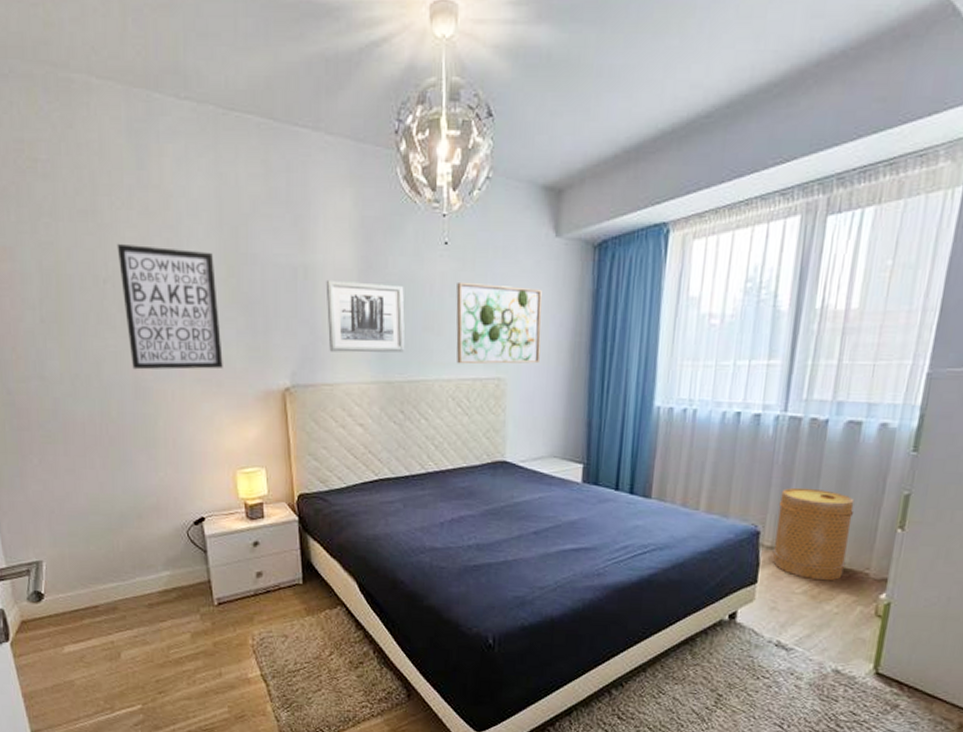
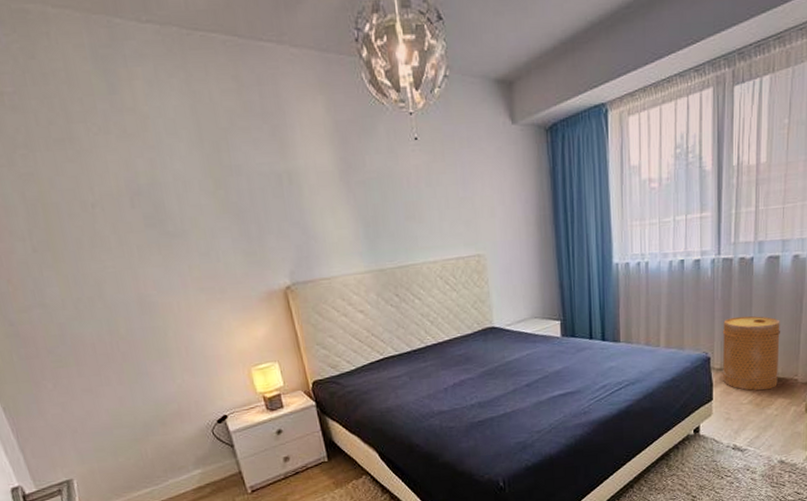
wall art: present [117,243,223,370] -> none [99,167,224,287]
wall art: present [326,279,405,353] -> none [310,181,392,249]
wall art: present [456,281,542,364] -> none [430,172,512,247]

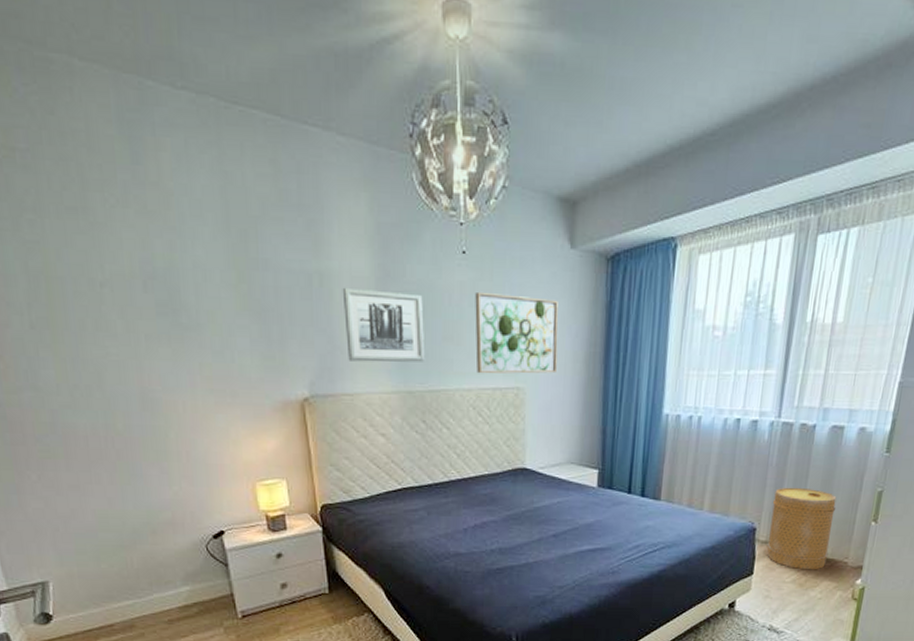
wall art: none [310,181,392,249] -> present [342,287,425,362]
wall art: none [430,172,512,247] -> present [475,291,558,374]

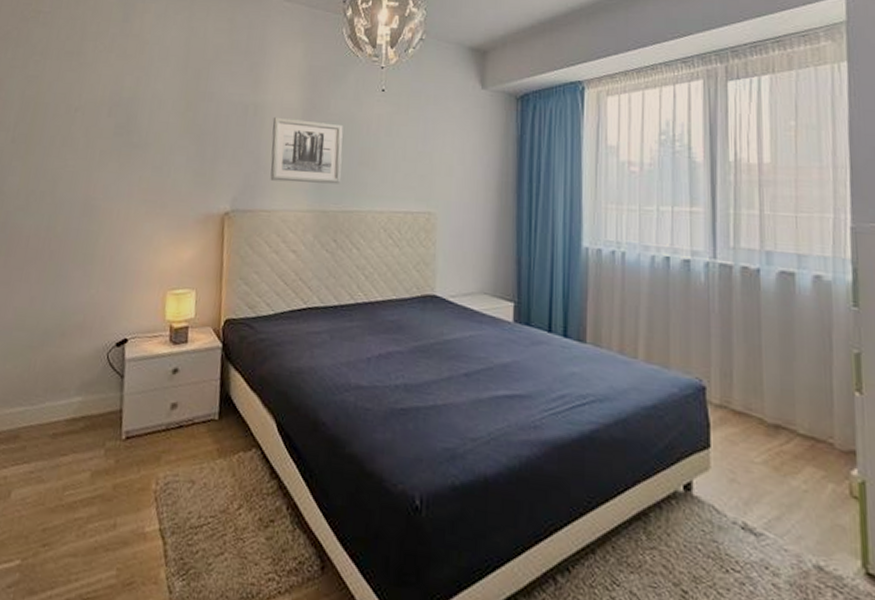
wall art: present [475,291,558,374] -> none [389,123,470,201]
basket: present [766,487,837,570] -> none [721,339,806,450]

